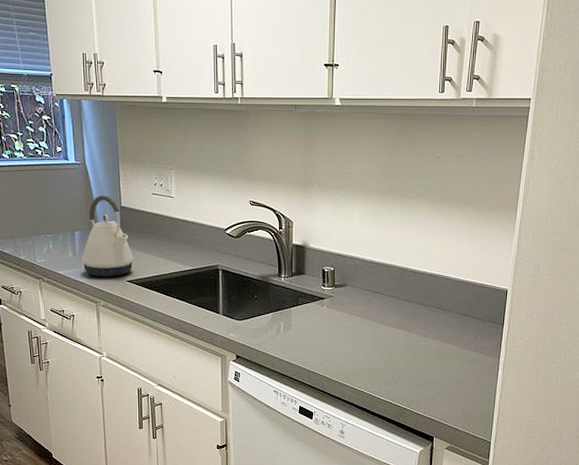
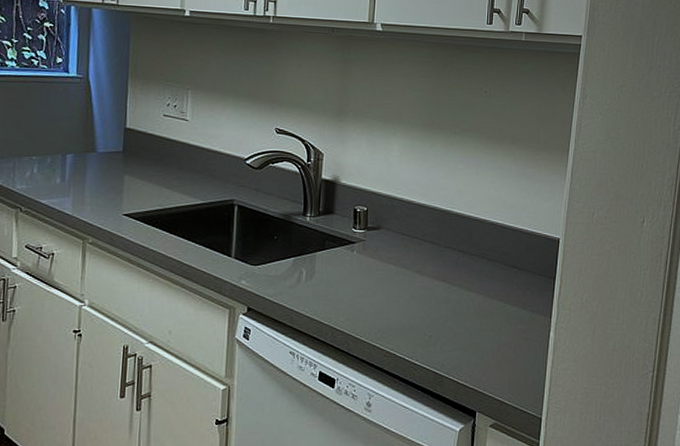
kettle: present [81,195,134,277] -> none [71,114,134,210]

